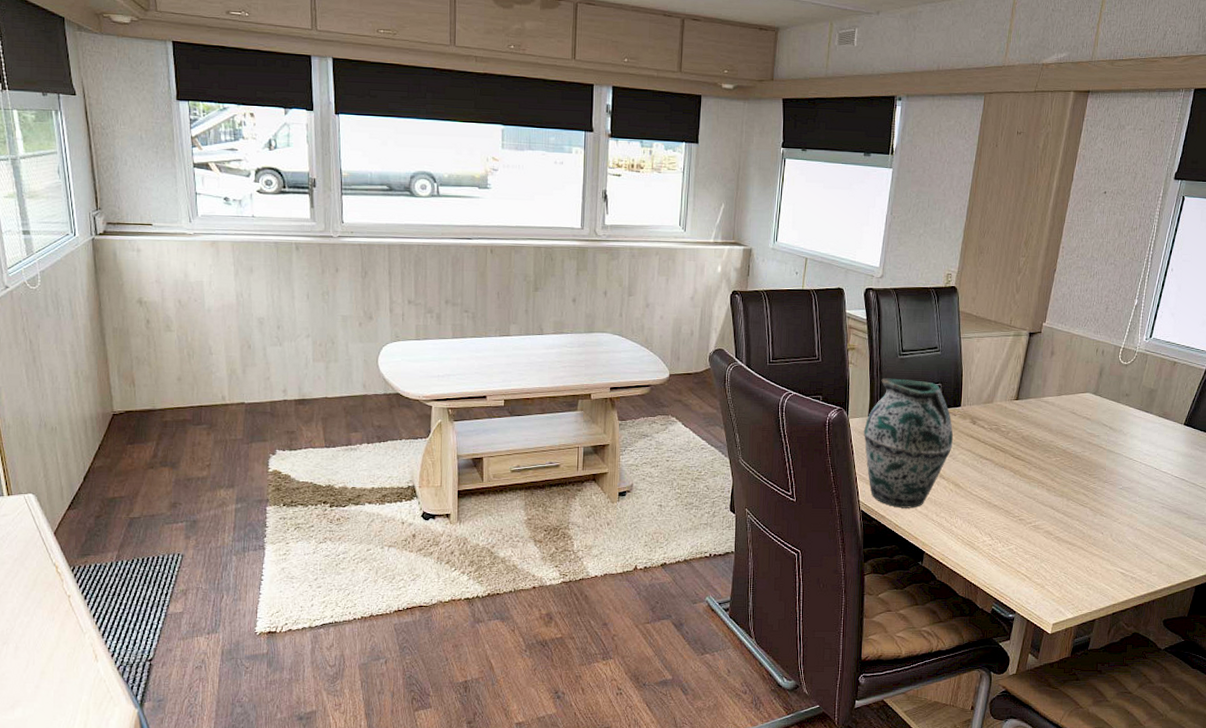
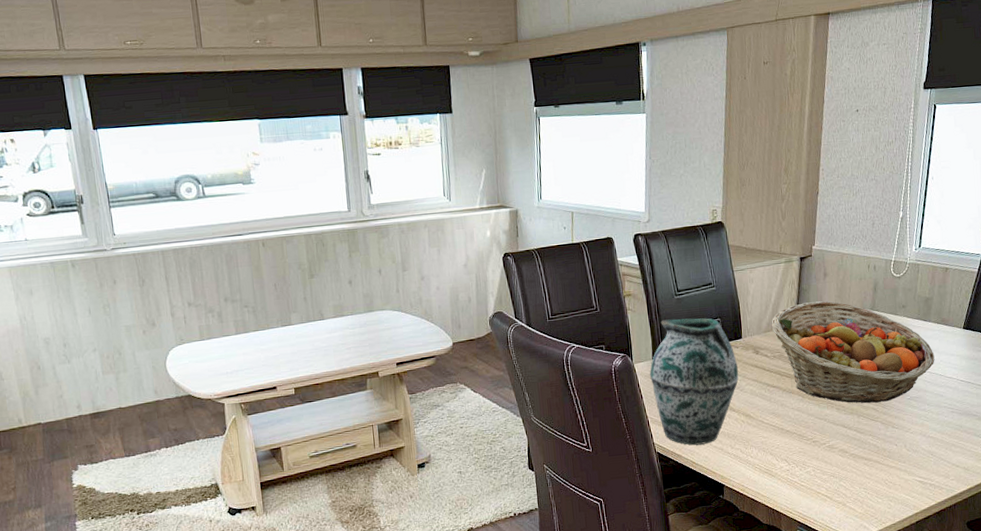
fruit basket: none [992,379,1152,488] -> present [771,301,935,403]

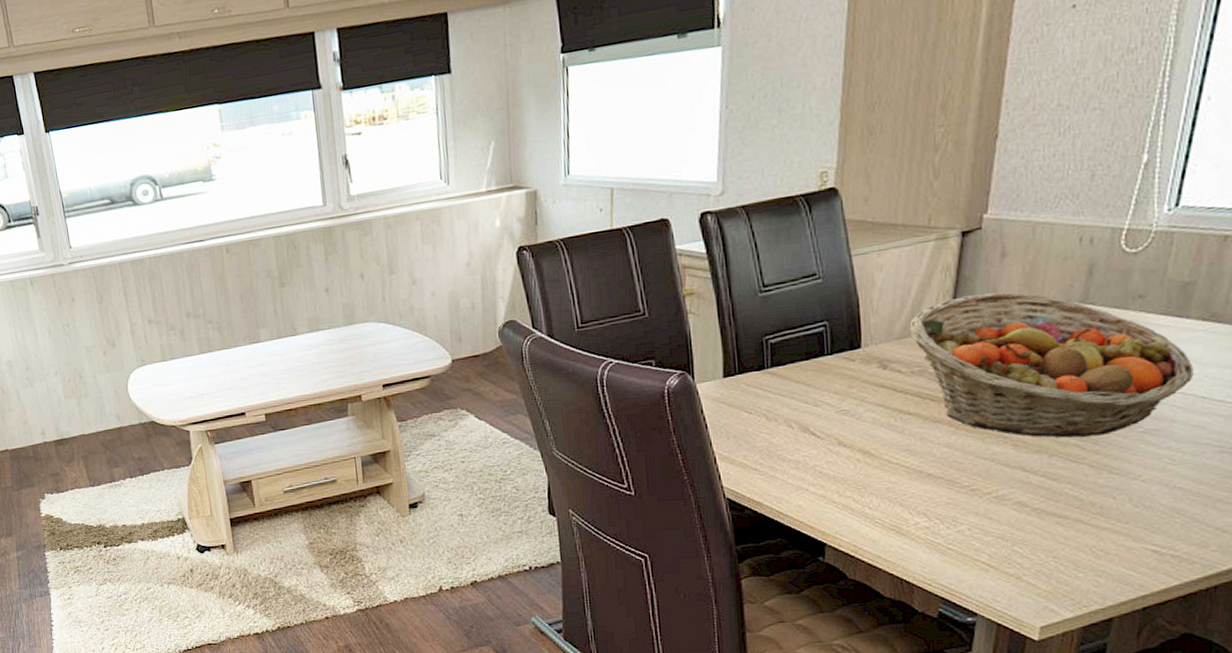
vase: present [650,318,739,445] -> none [719,321,854,491]

